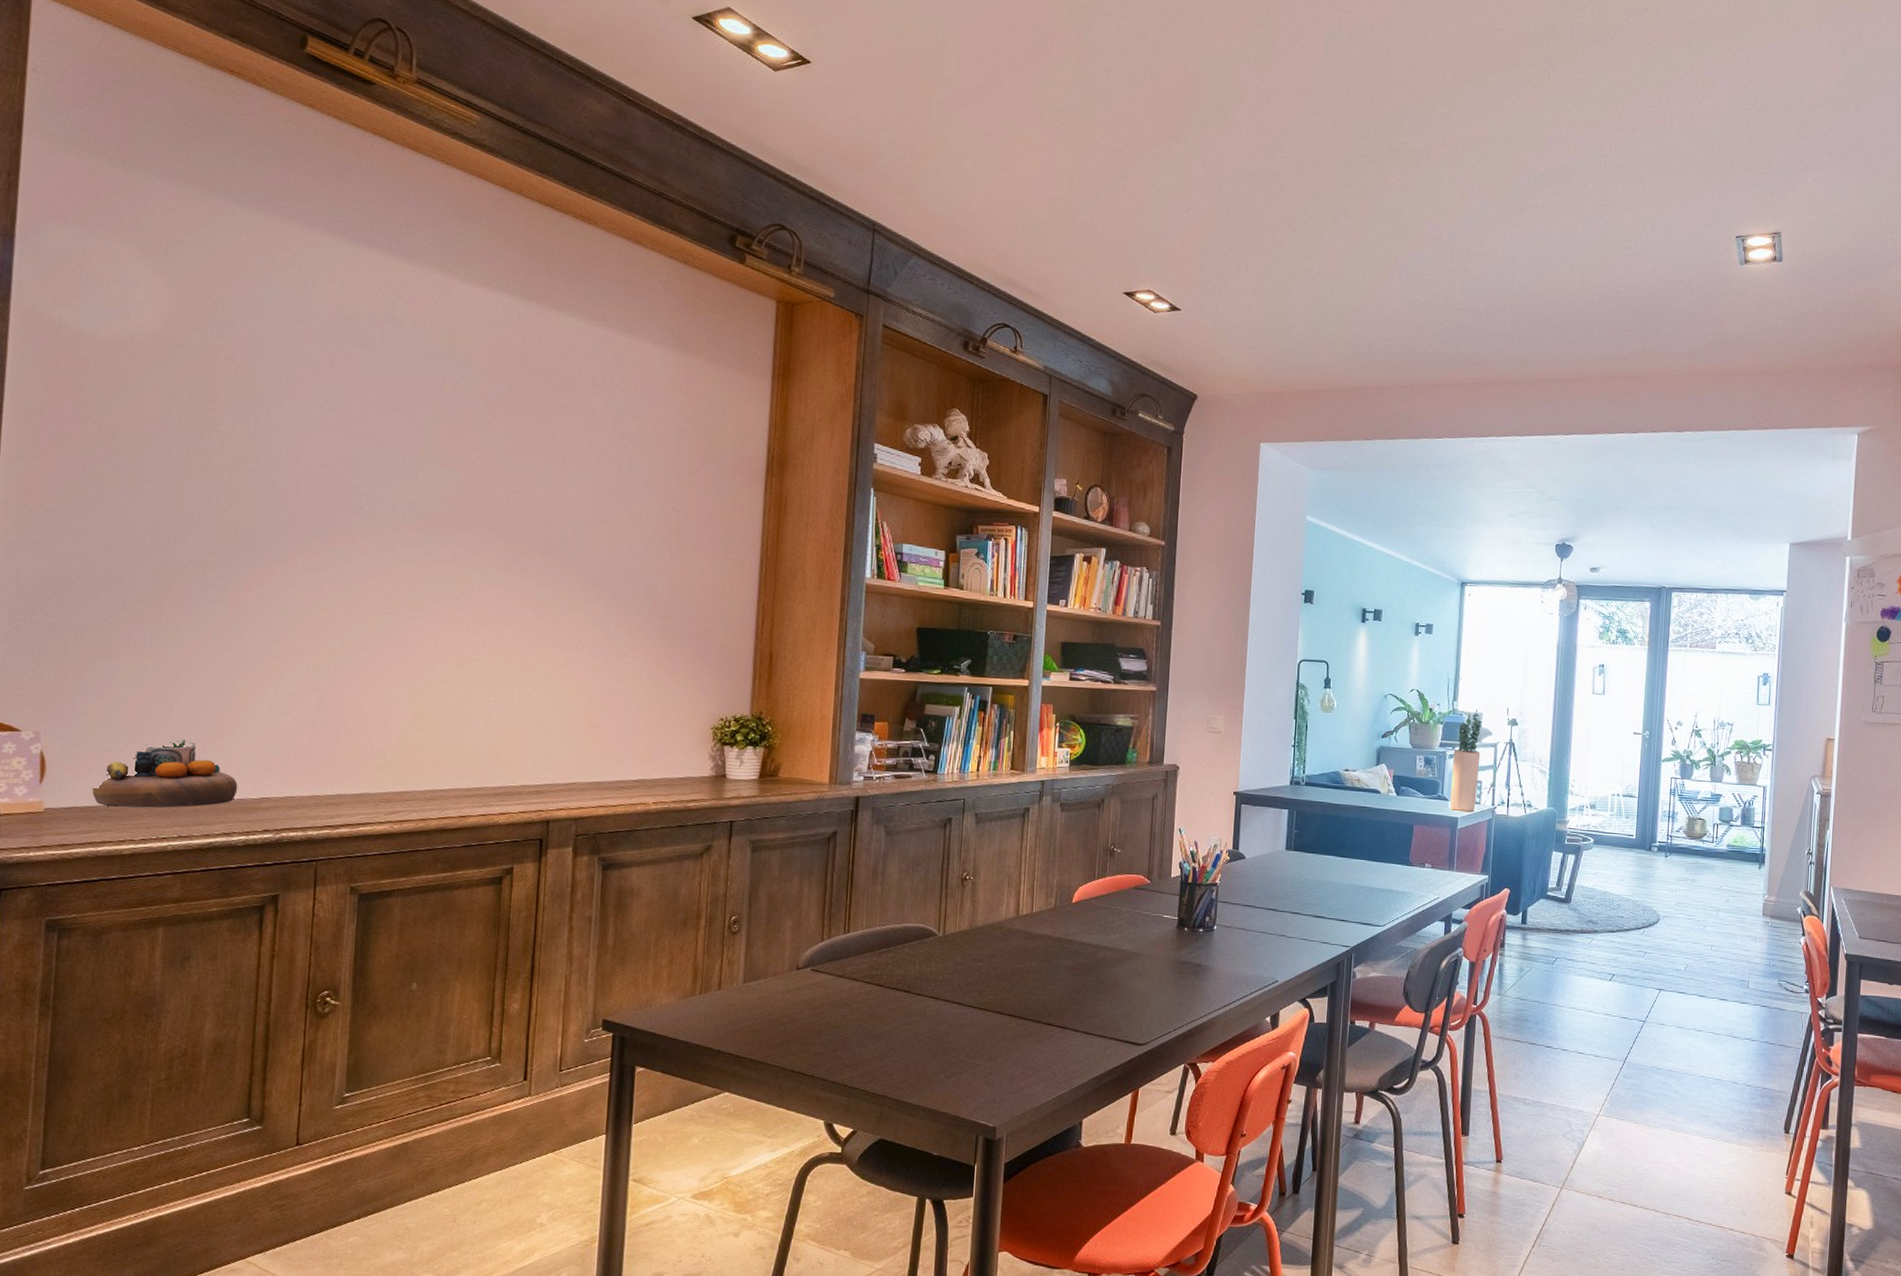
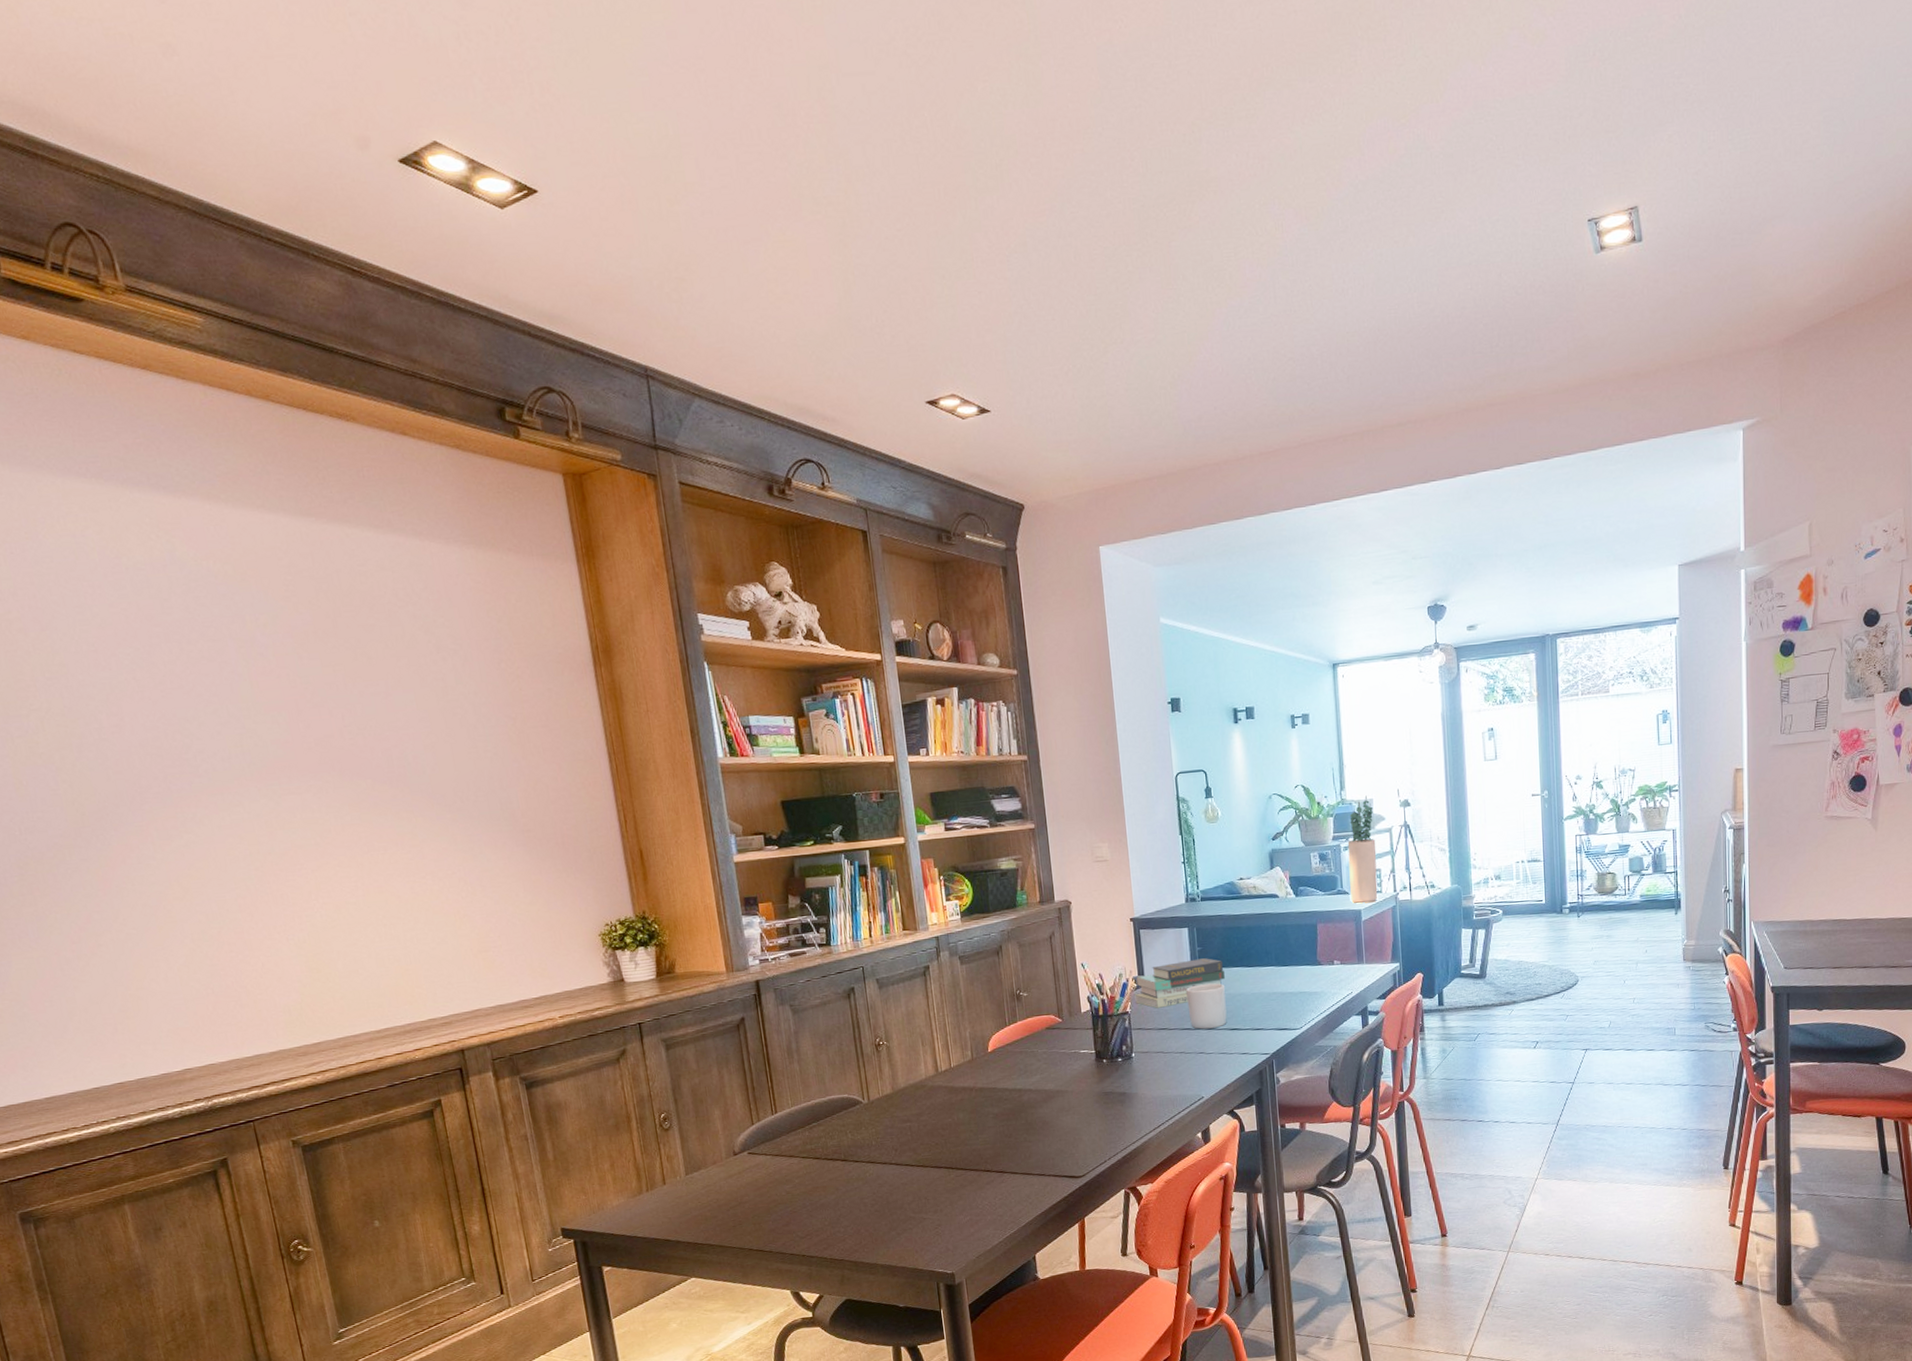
decorative bowl: present [92,740,238,808] -> none [22,1025,160,1100]
books: none [1226,841,1317,885] -> present [1135,958,1225,1009]
mug: none [1276,867,1316,913] -> present [1186,983,1227,1030]

